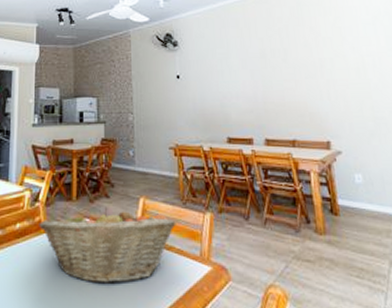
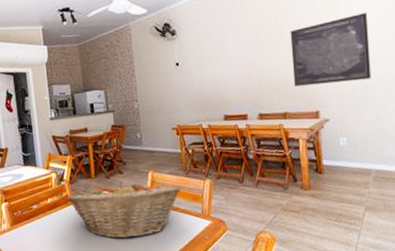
wall art: none [295,41,383,112] -> present [290,12,372,87]

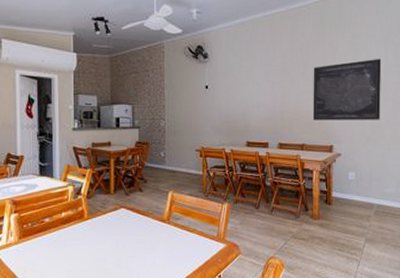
fruit basket: present [66,181,181,239] -> none [82,199,199,258]

